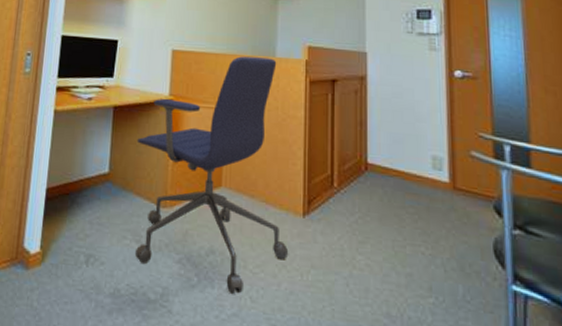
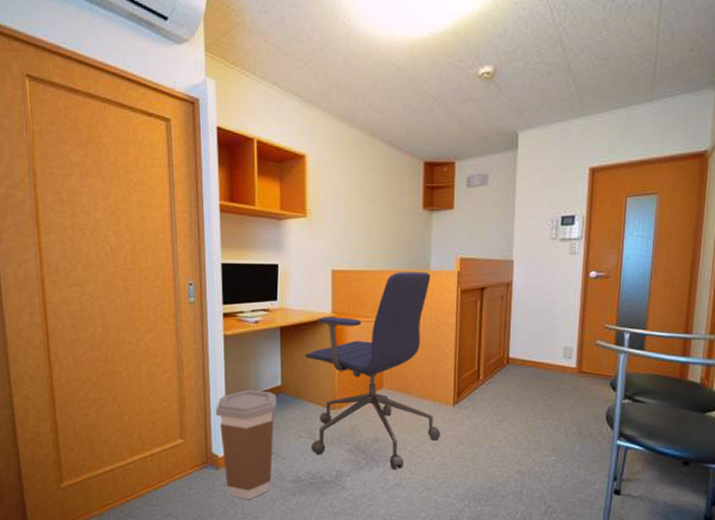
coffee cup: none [34,174,102,314] -> present [216,389,277,500]

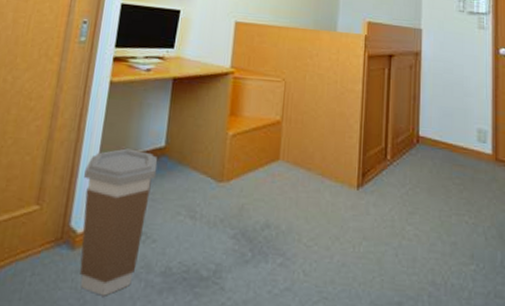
office chair: present [304,272,441,471] -> none [189,30,343,269]

